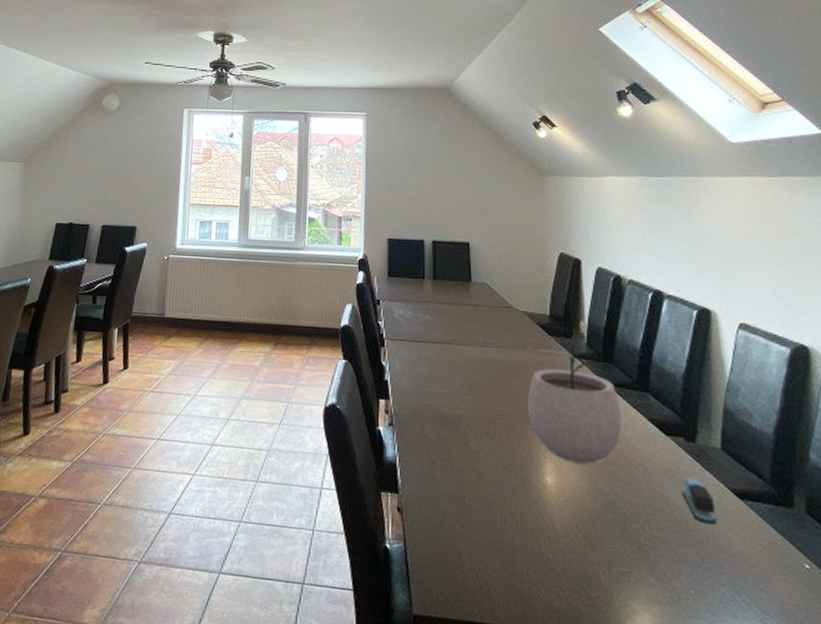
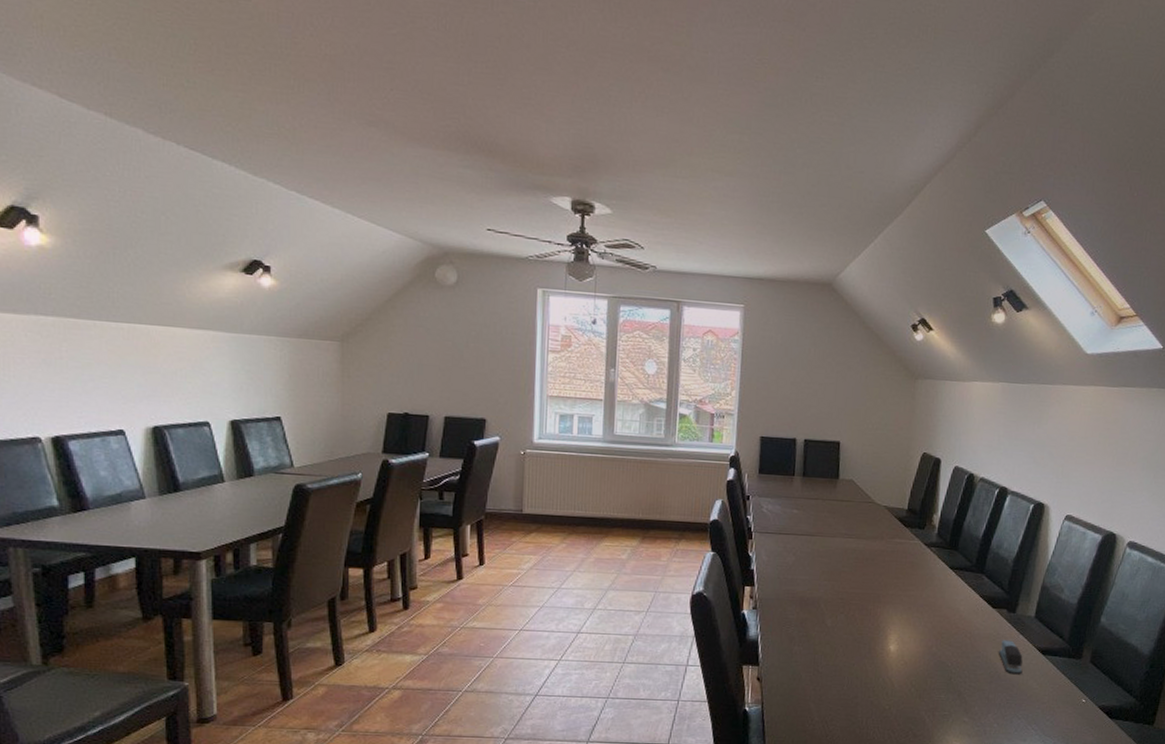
plant pot: present [528,346,622,464] -> none [879,536,959,634]

